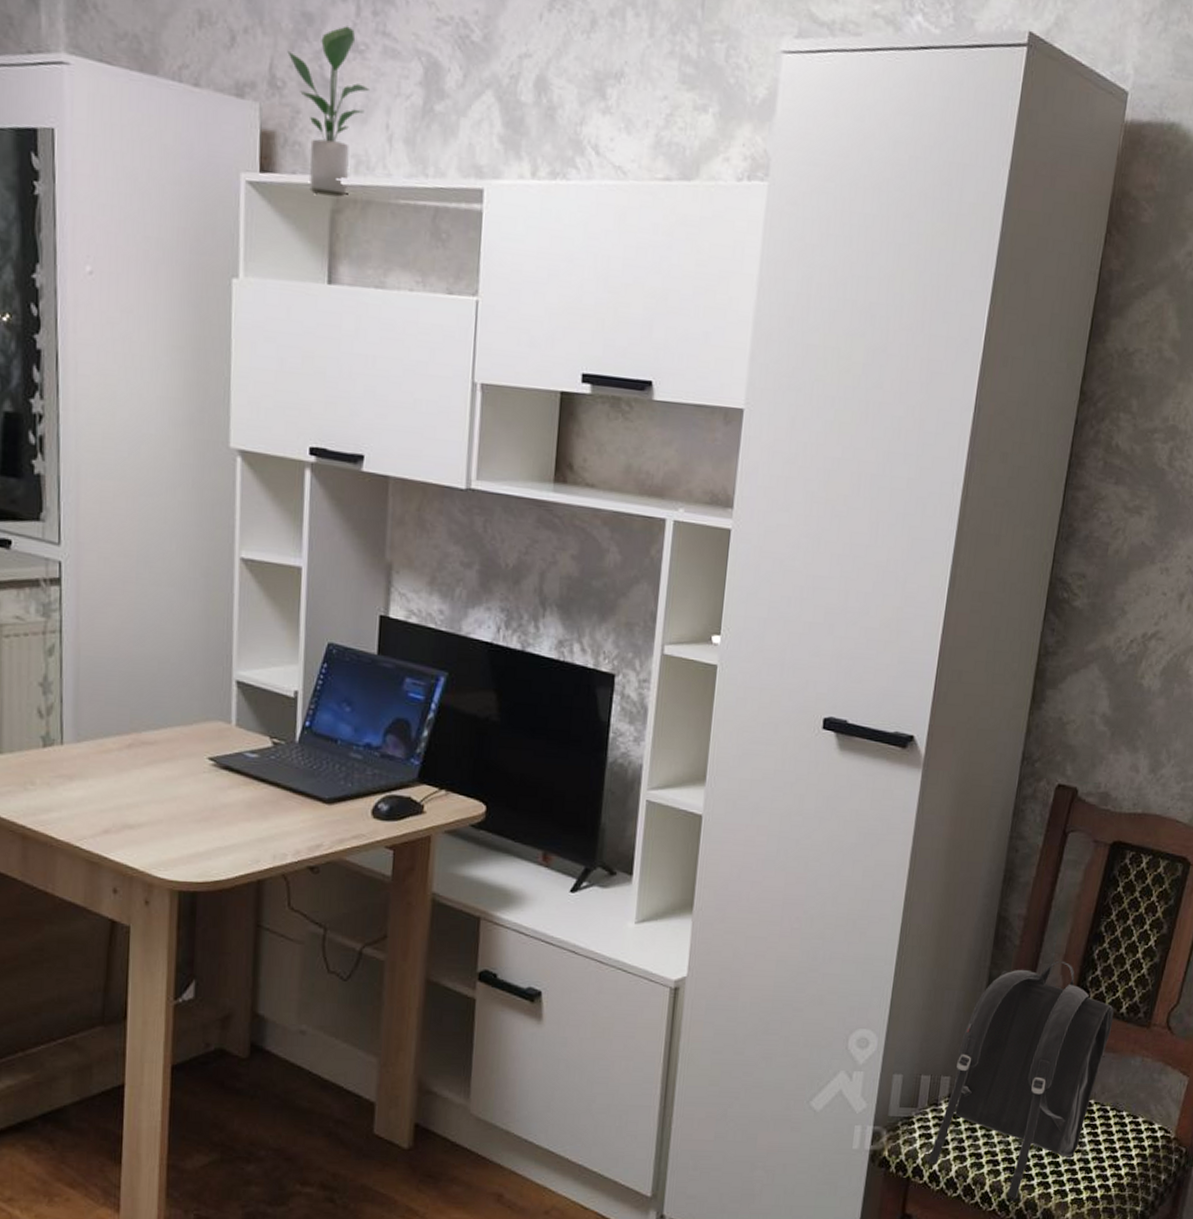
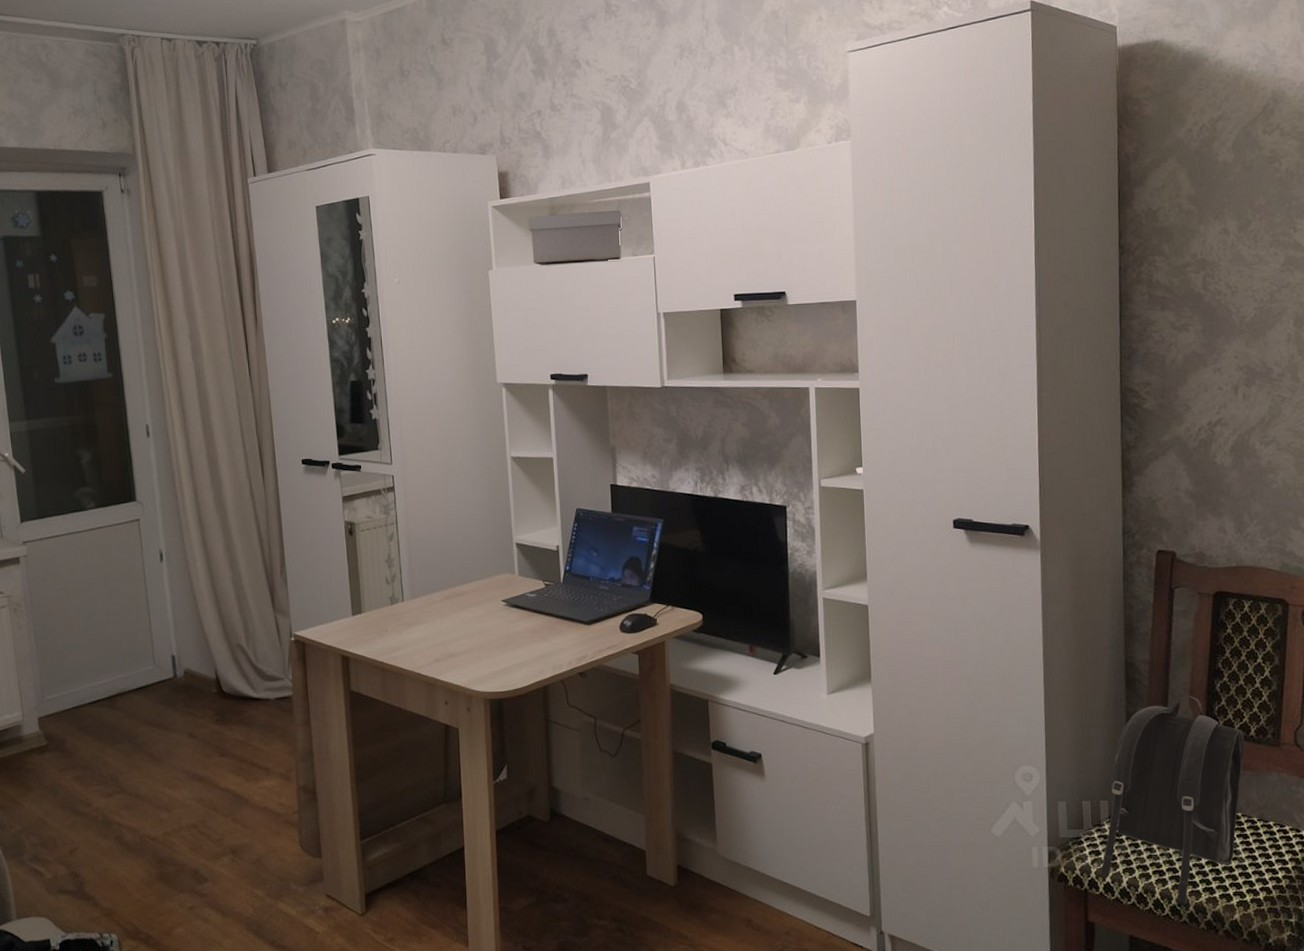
potted plant: present [287,26,369,198] -> none [511,96,566,206]
decorative box: none [298,207,438,299] -> present [527,210,622,266]

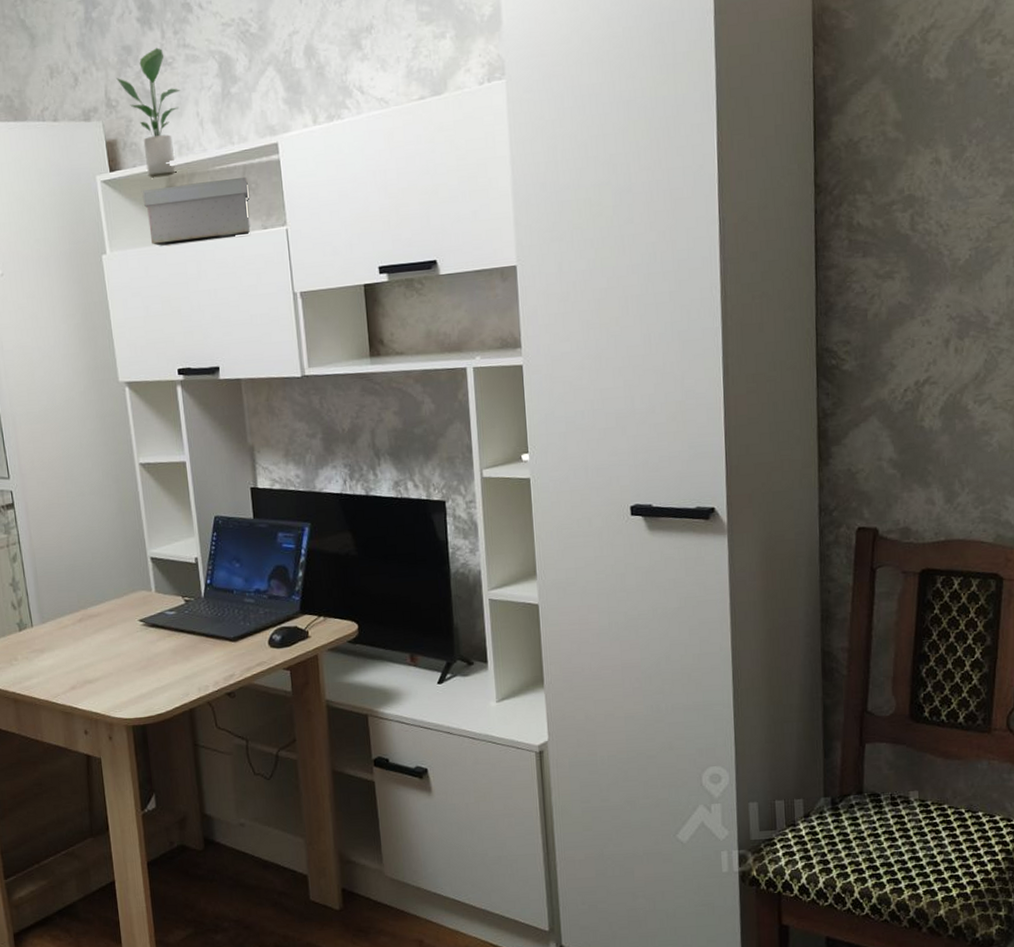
potted plant: none [511,96,566,206] -> present [116,47,180,178]
backpack: present [1101,695,1245,904] -> none [795,683,952,902]

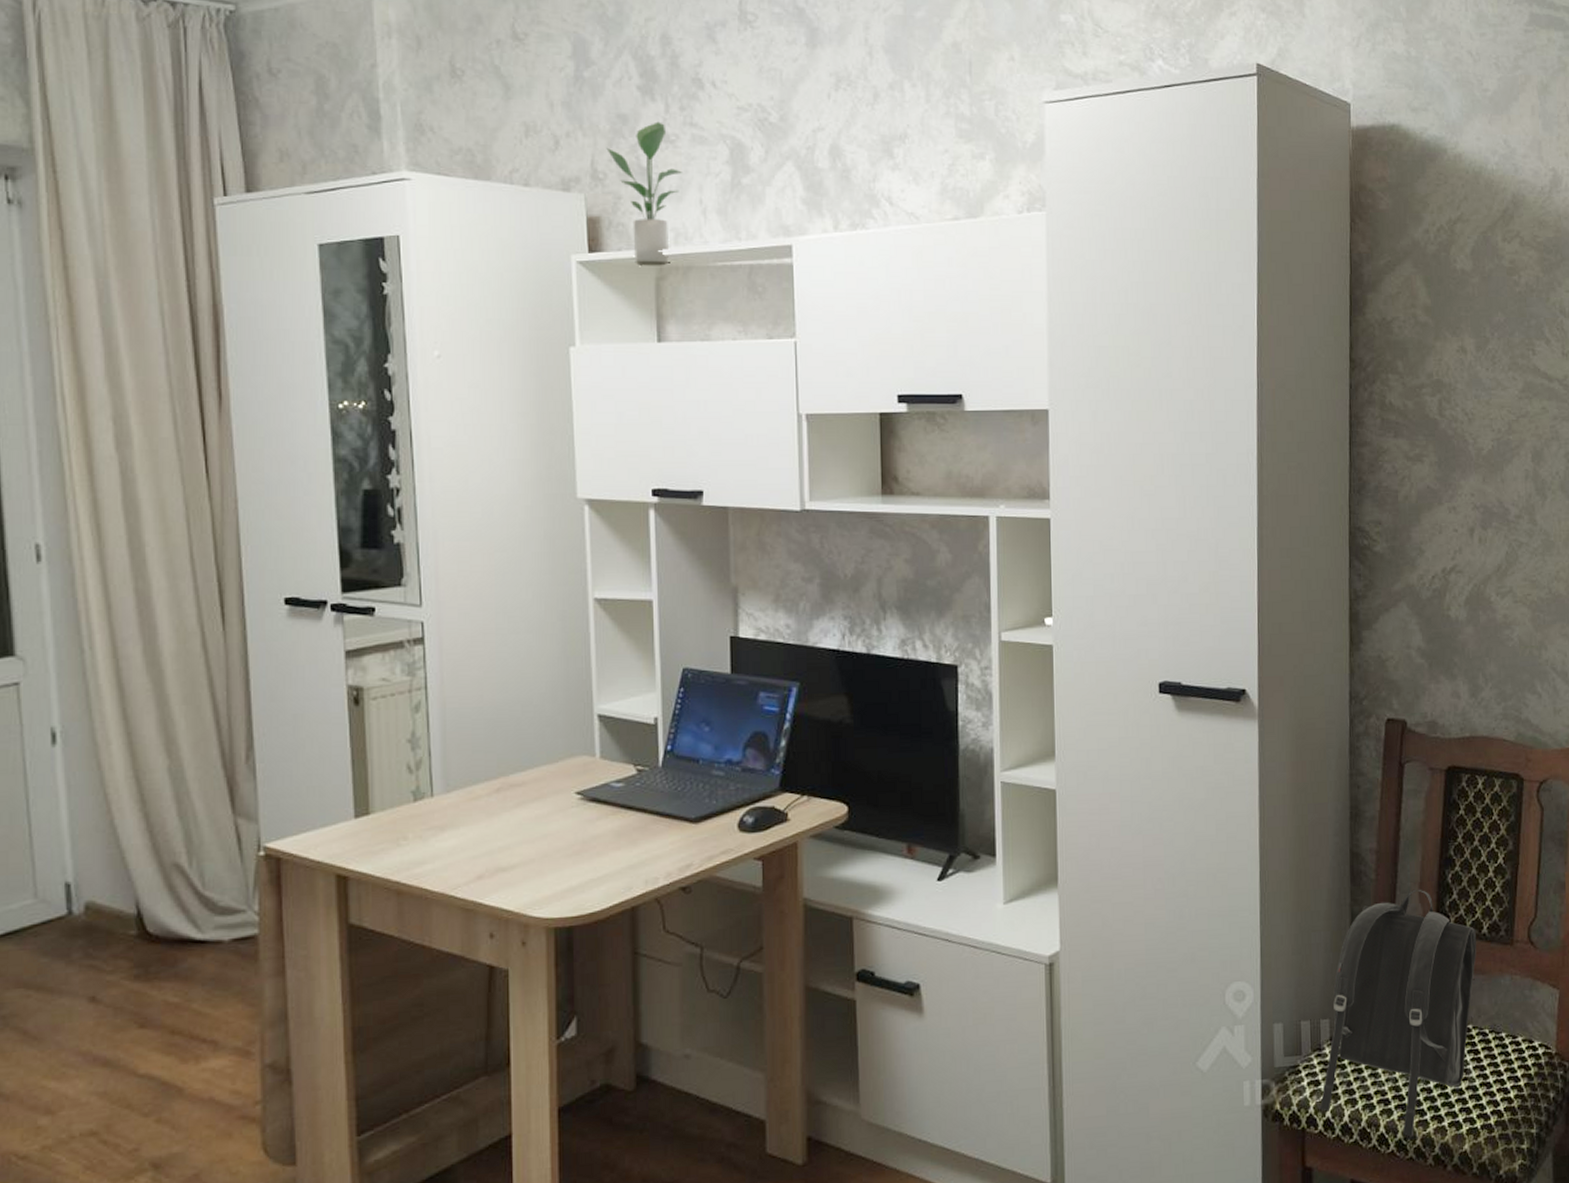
decorative box: present [142,177,251,247] -> none [626,277,754,346]
backpack: none [795,683,952,902] -> present [1320,889,1476,1137]

